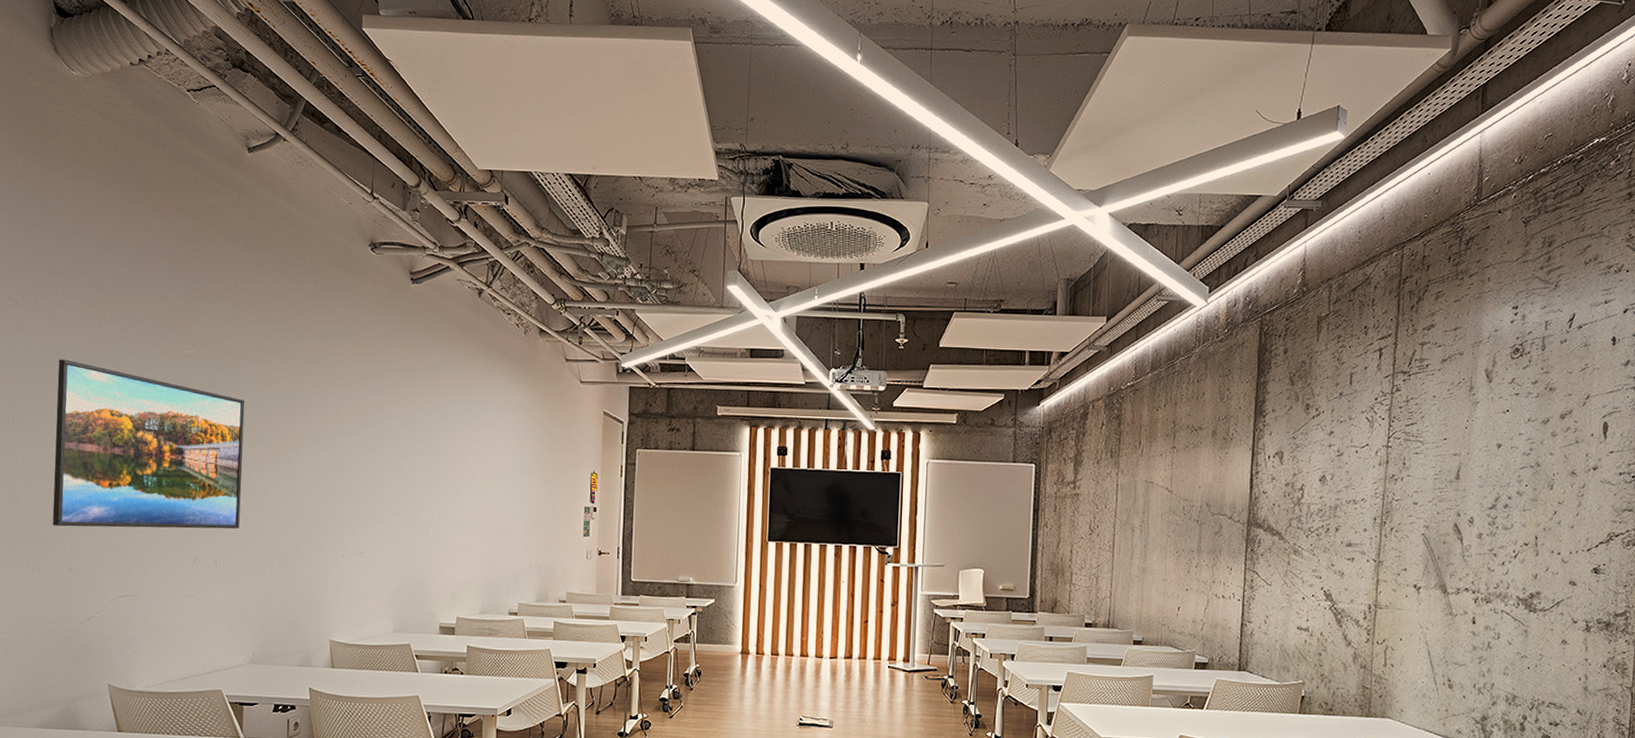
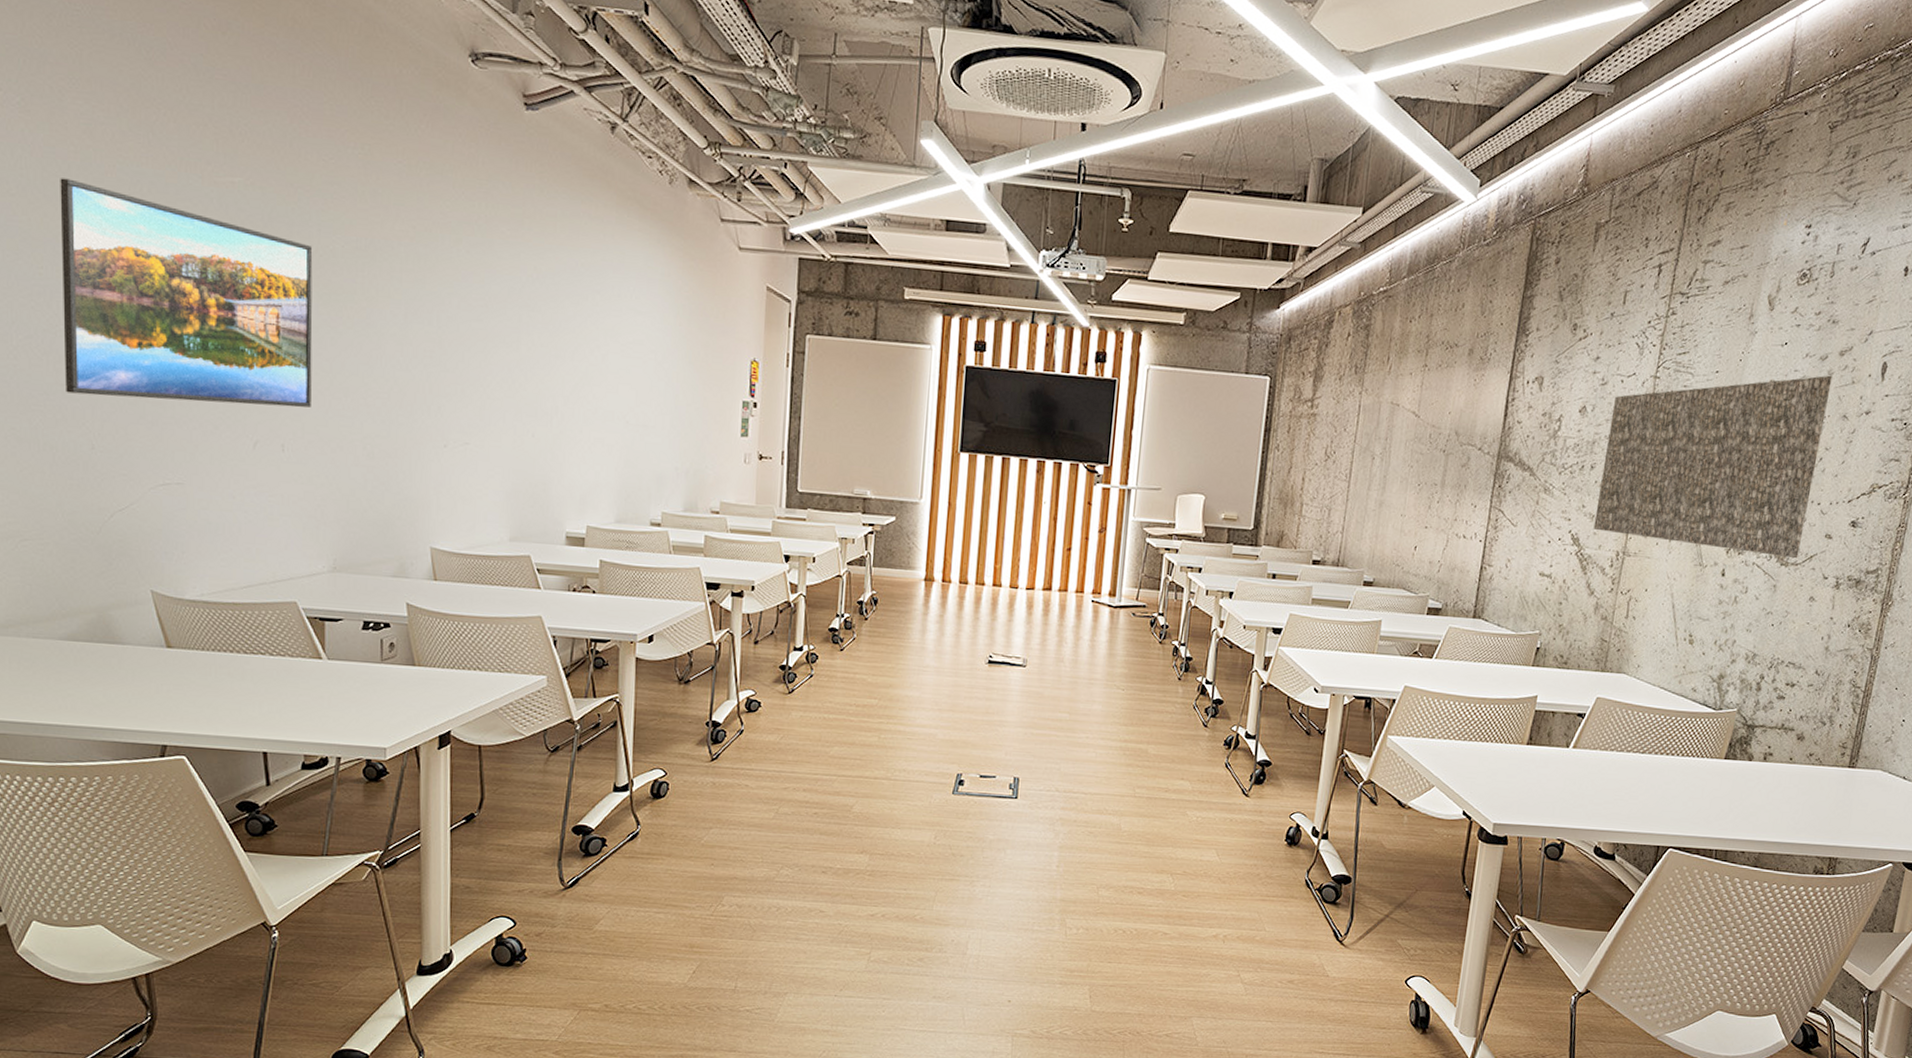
acoustic panel: none [1344,436,1556,605] -> present [1593,375,1833,559]

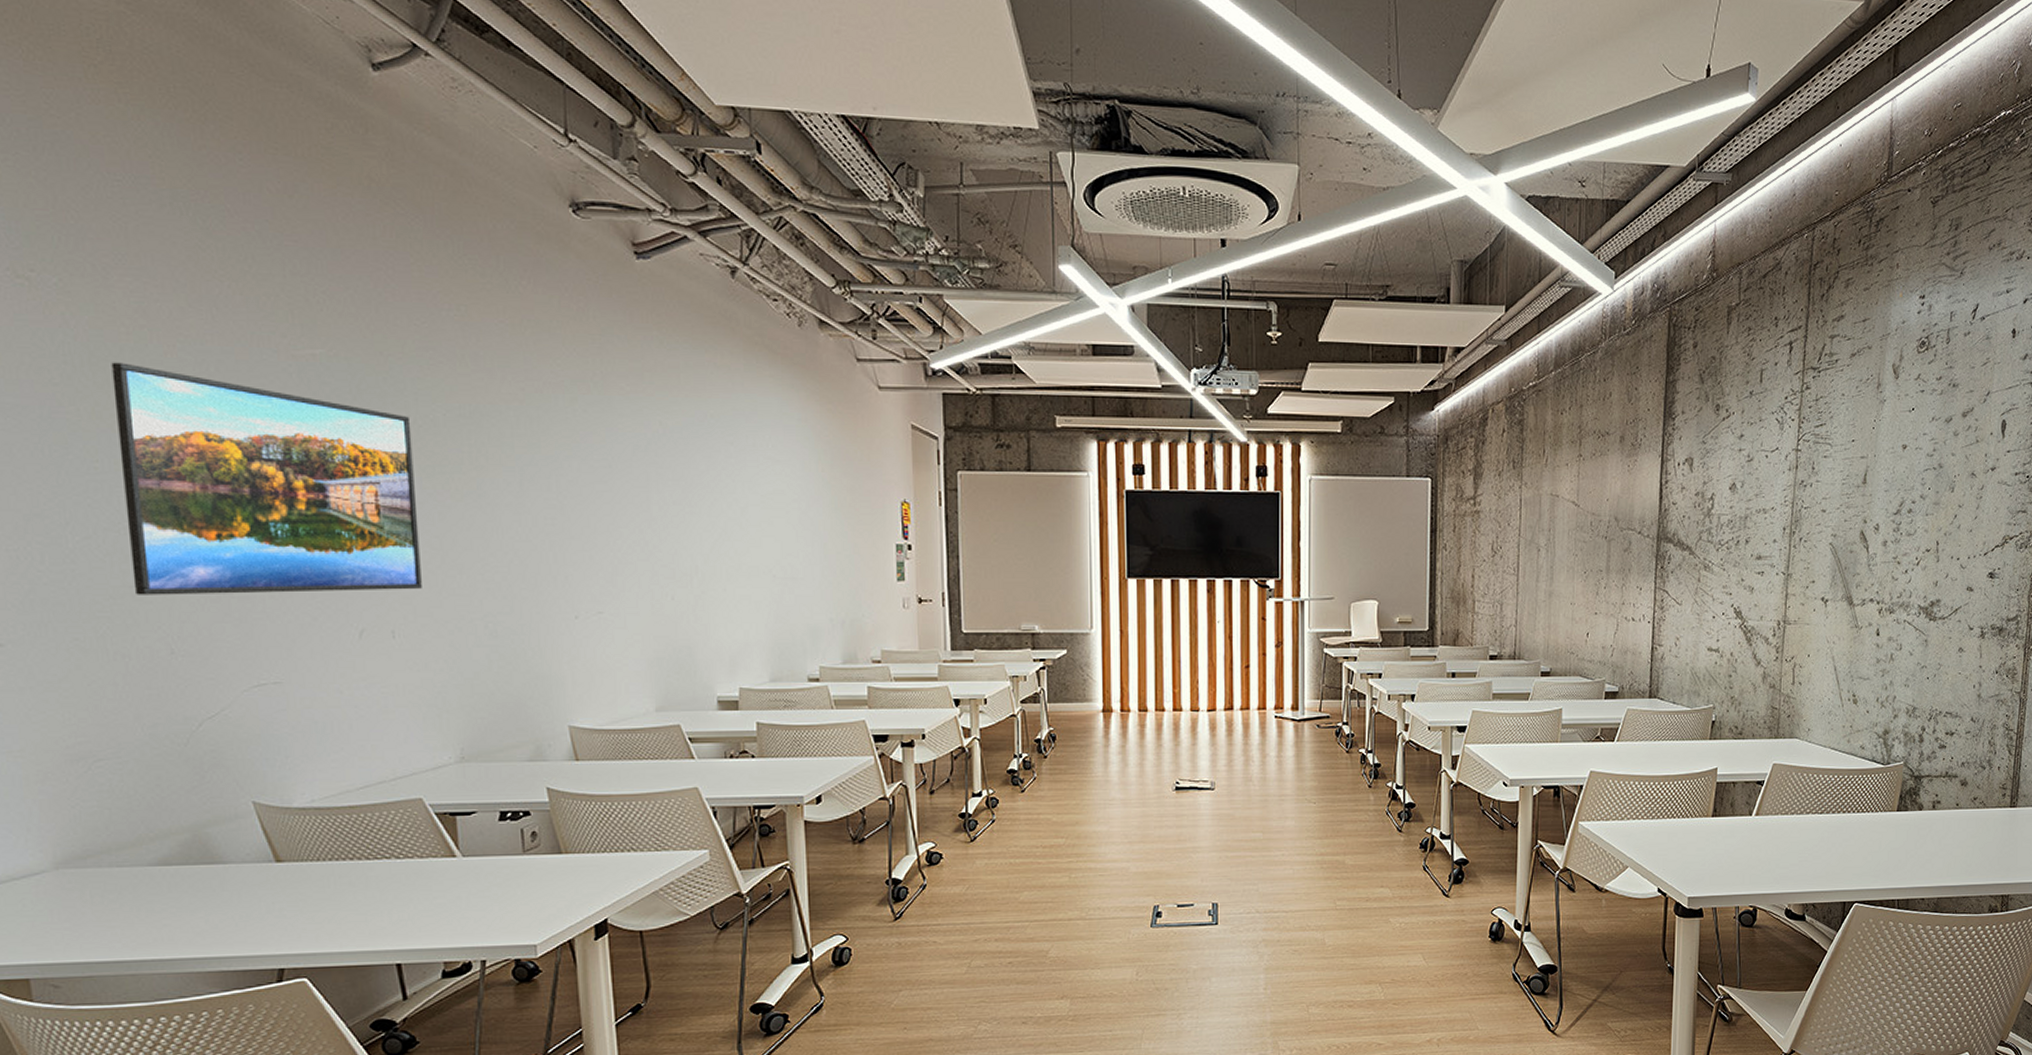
acoustic panel: present [1593,375,1833,559] -> none [1754,436,1958,613]

